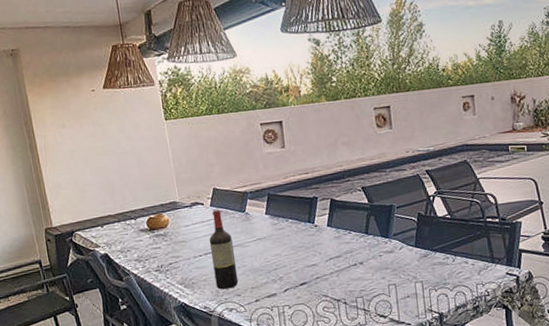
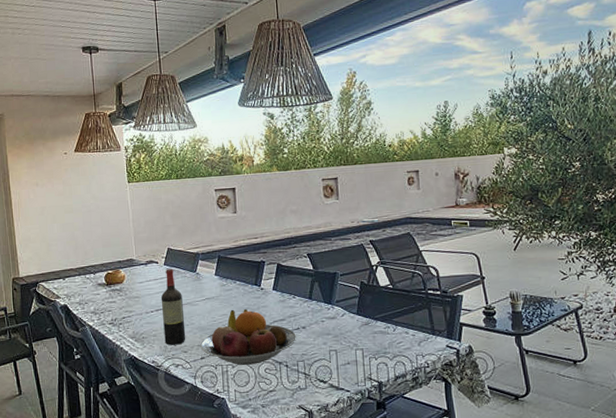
fruit bowl: none [254,247,355,305] -> present [200,308,297,365]

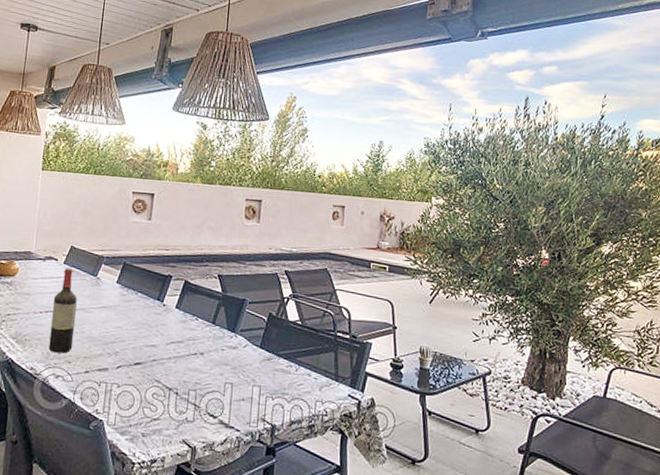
fruit bowl: present [200,308,297,365] -> none [86,322,193,387]

